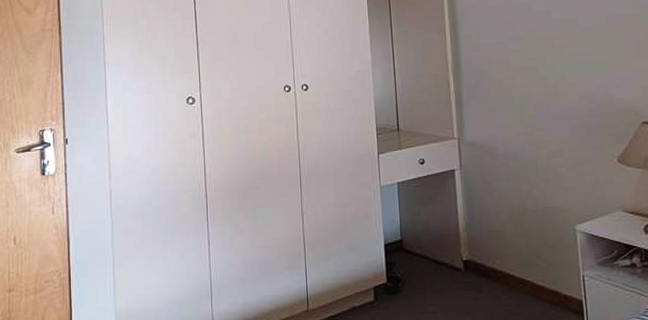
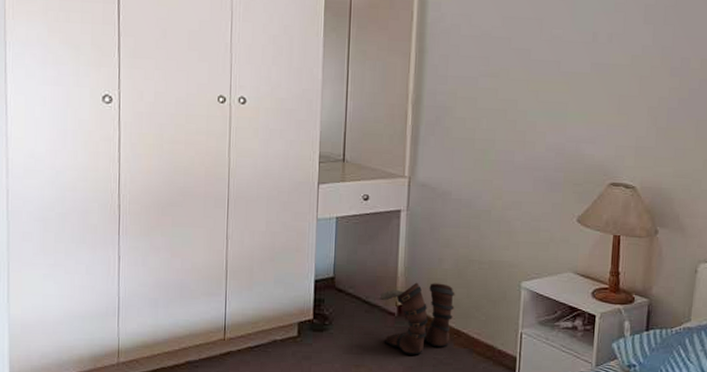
boots: none [445,235,517,309] -> present [379,282,455,355]

